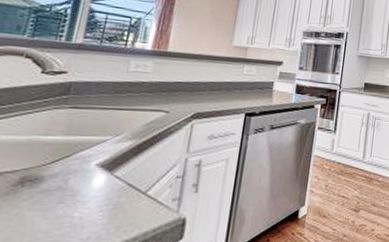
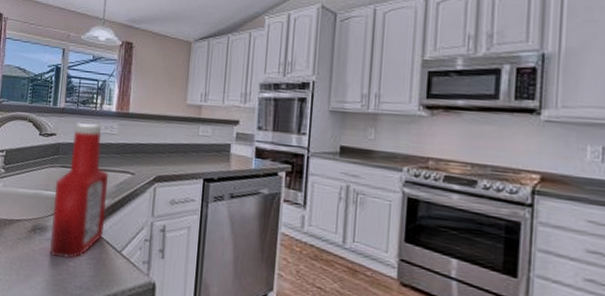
ketchup bottle: none [43,59,136,210] -> present [49,122,108,259]

